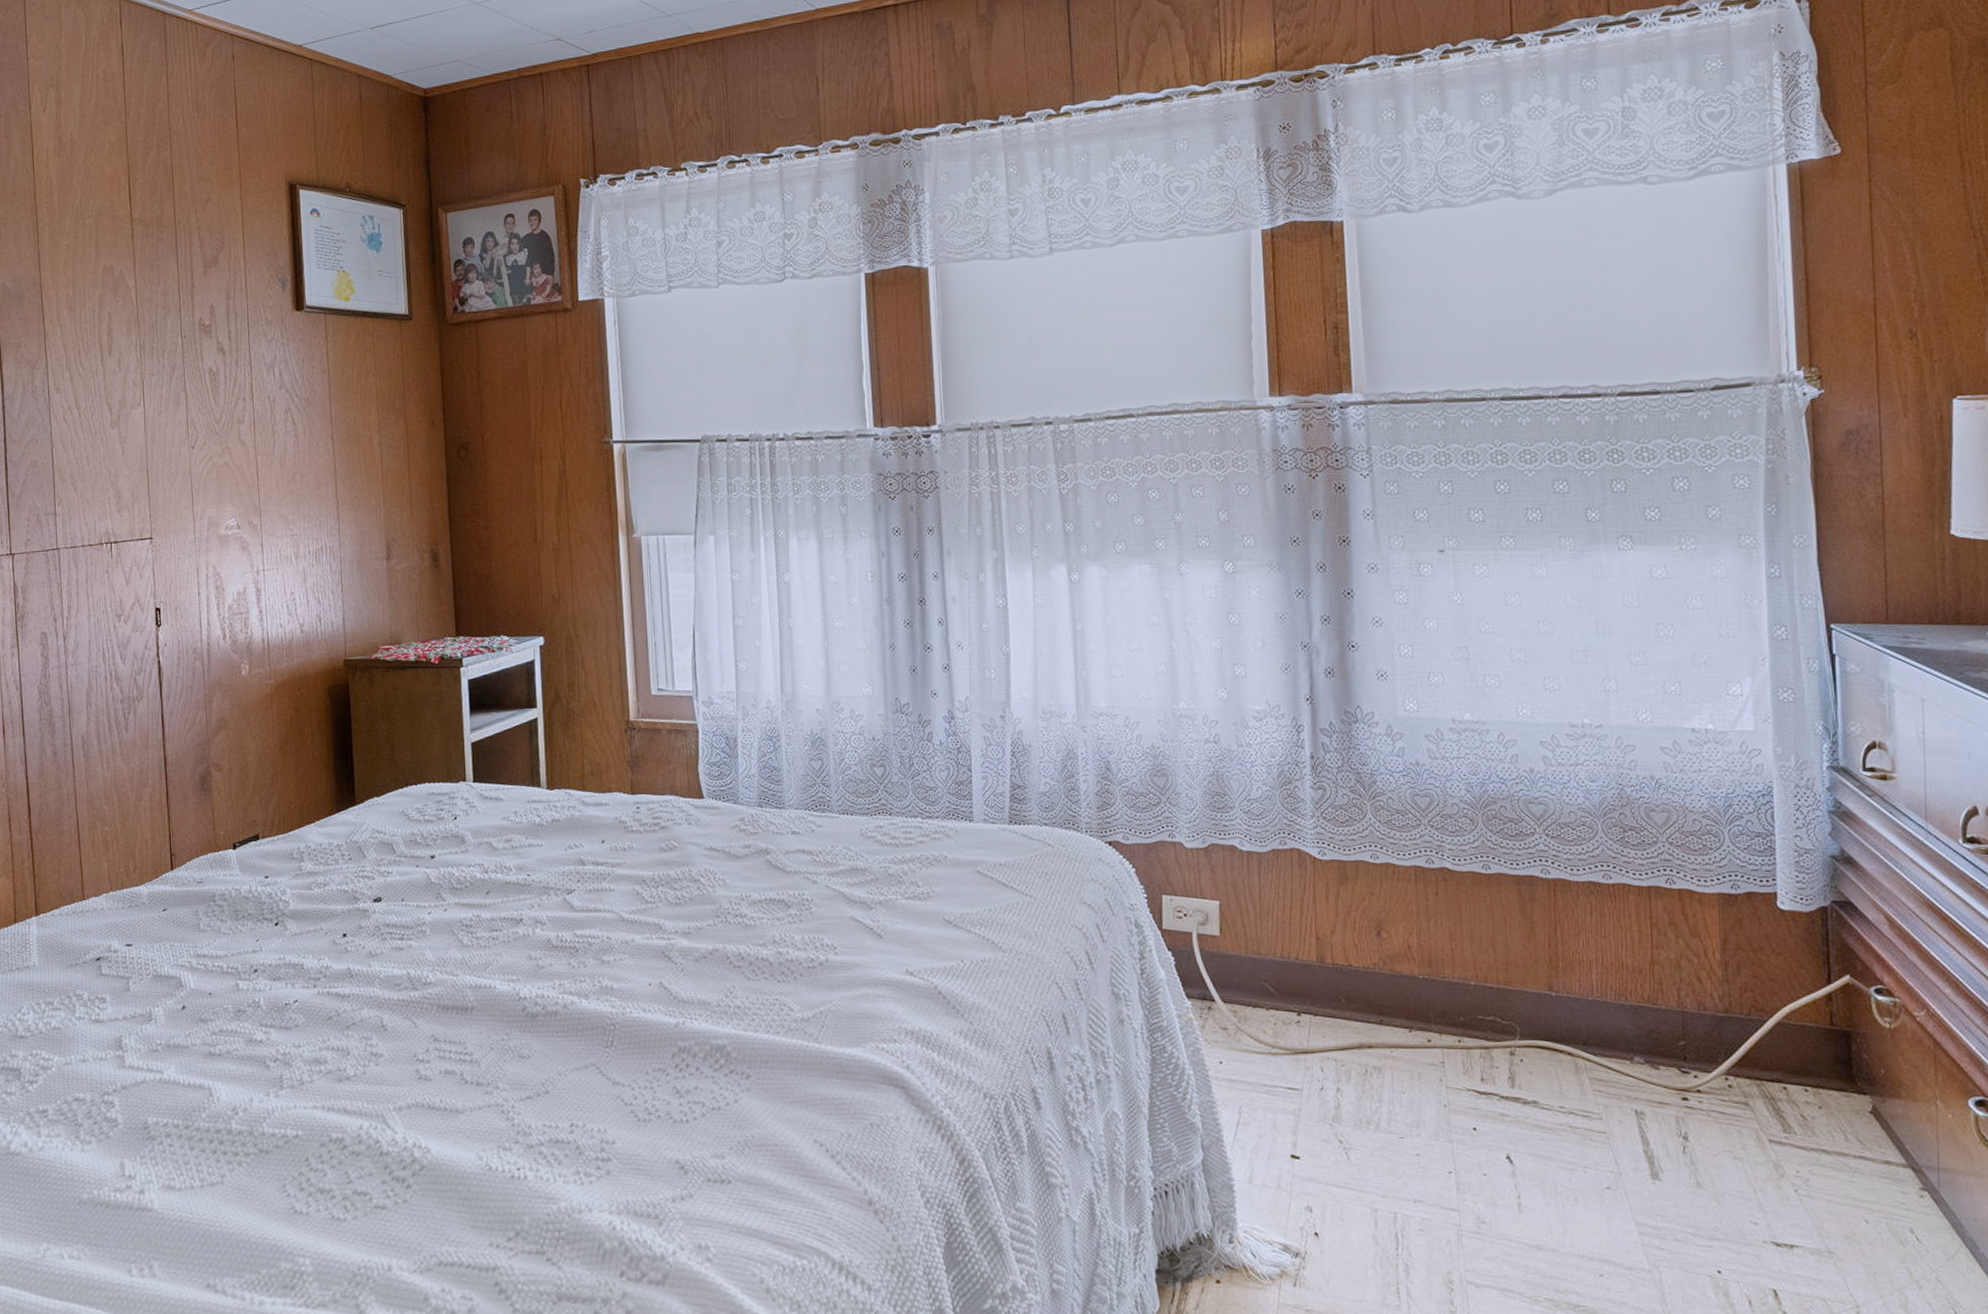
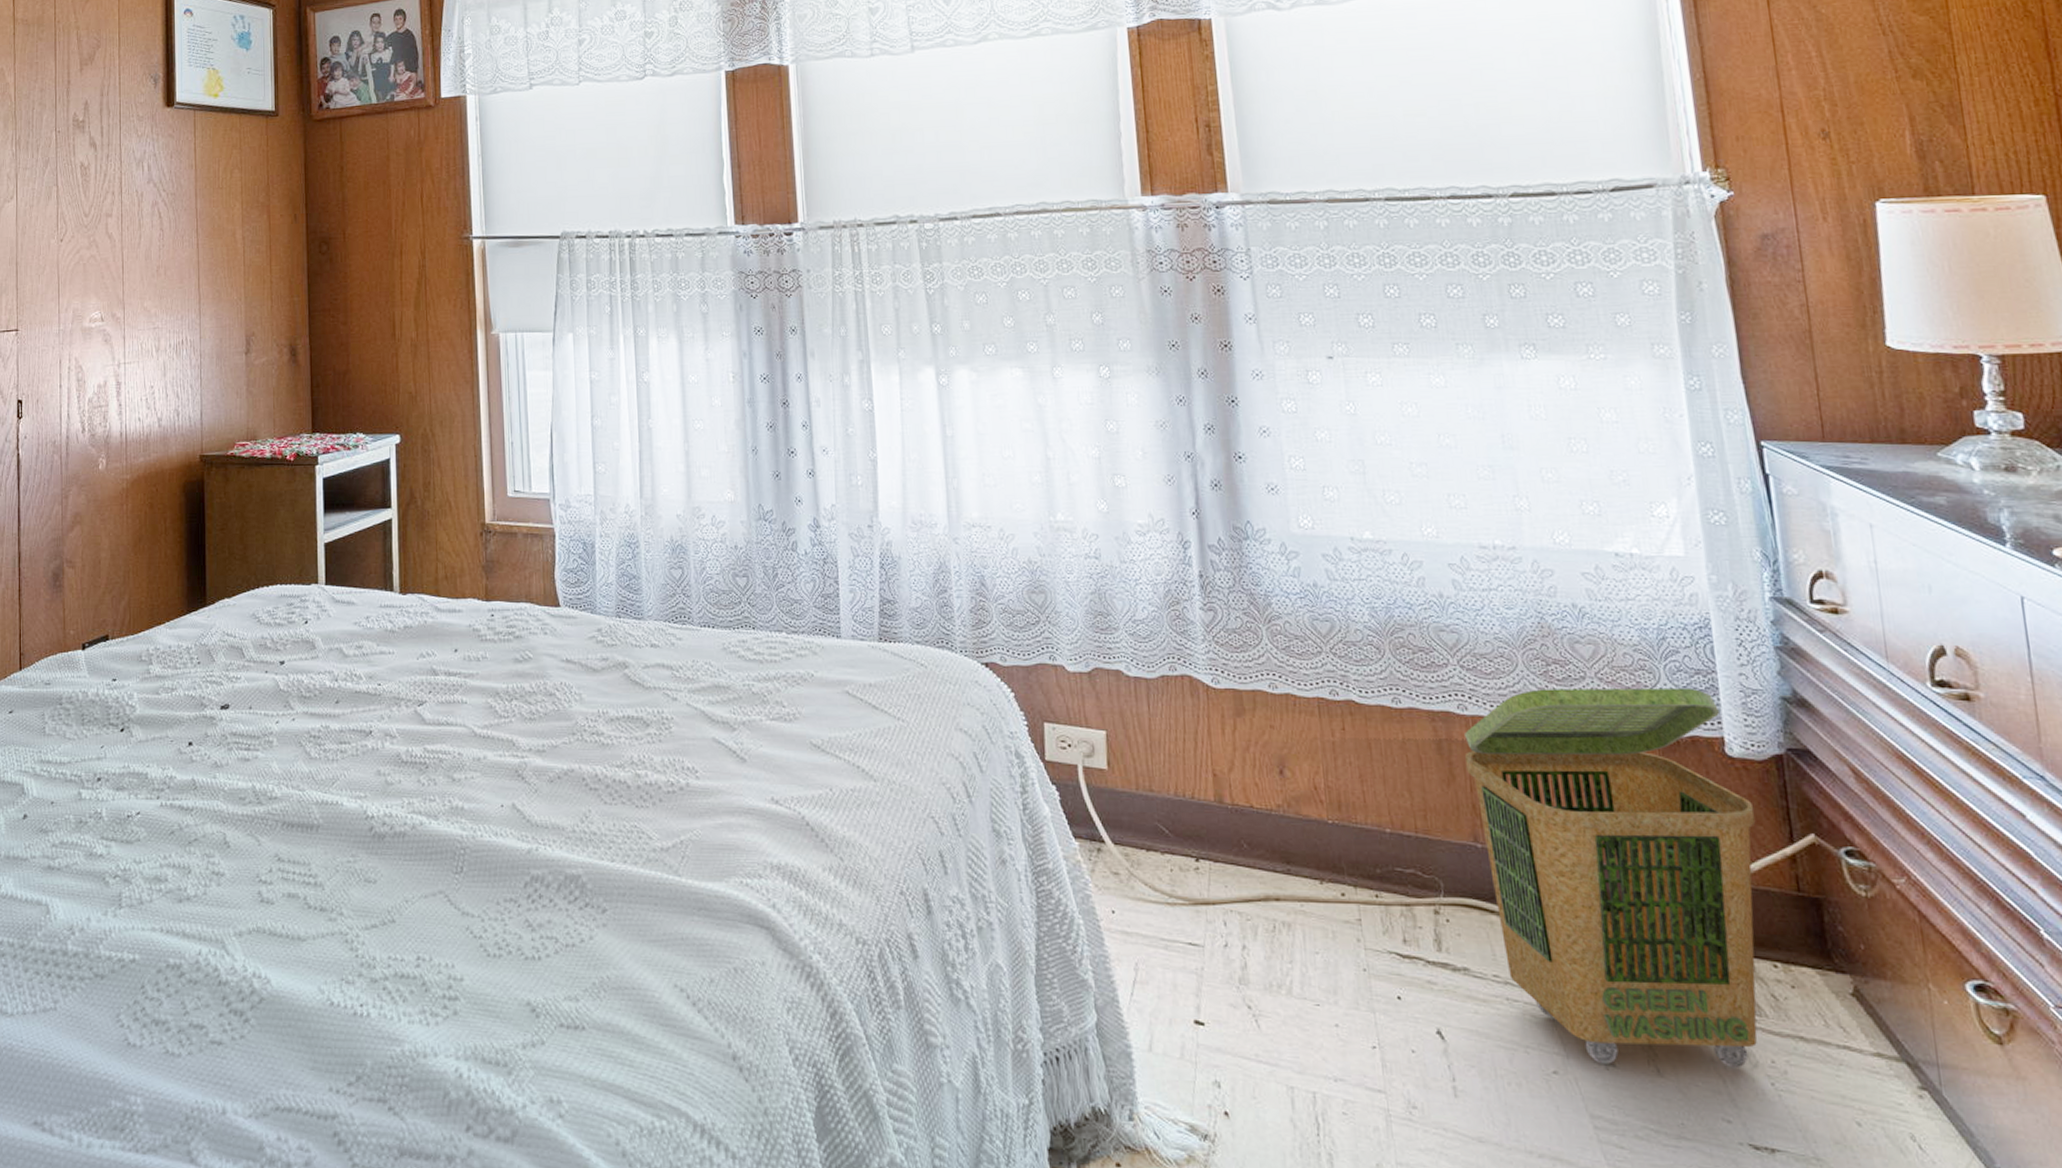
laundry basket: none [1546,849,1799,1179] -> present [1465,687,1758,1069]

